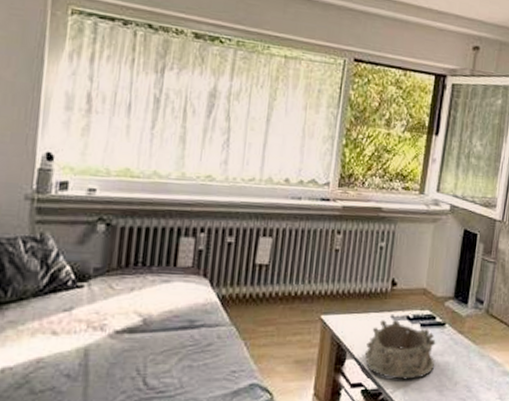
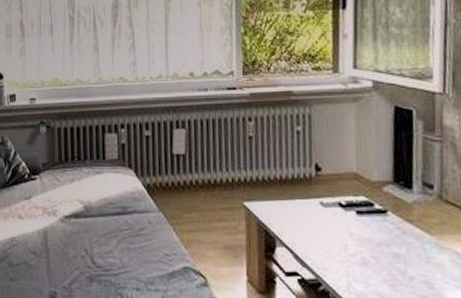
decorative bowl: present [364,319,436,380] -> none [295,206,382,272]

